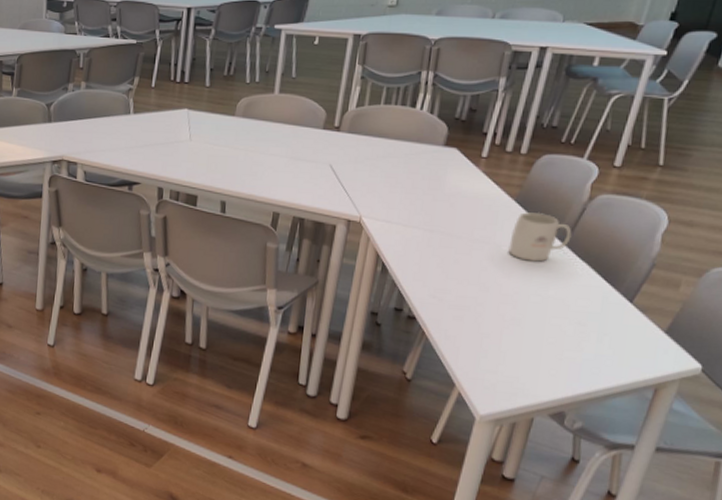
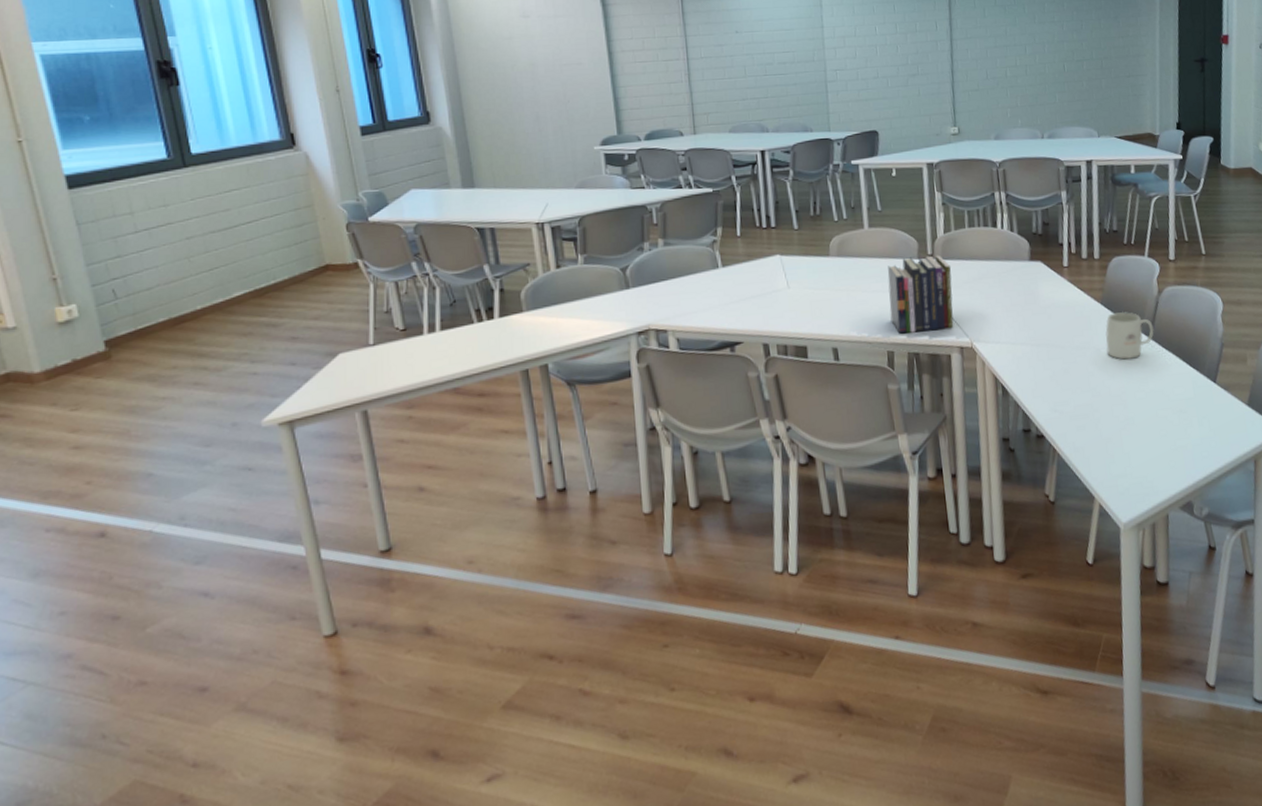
books: none [282,126,357,201] -> present [887,255,954,334]

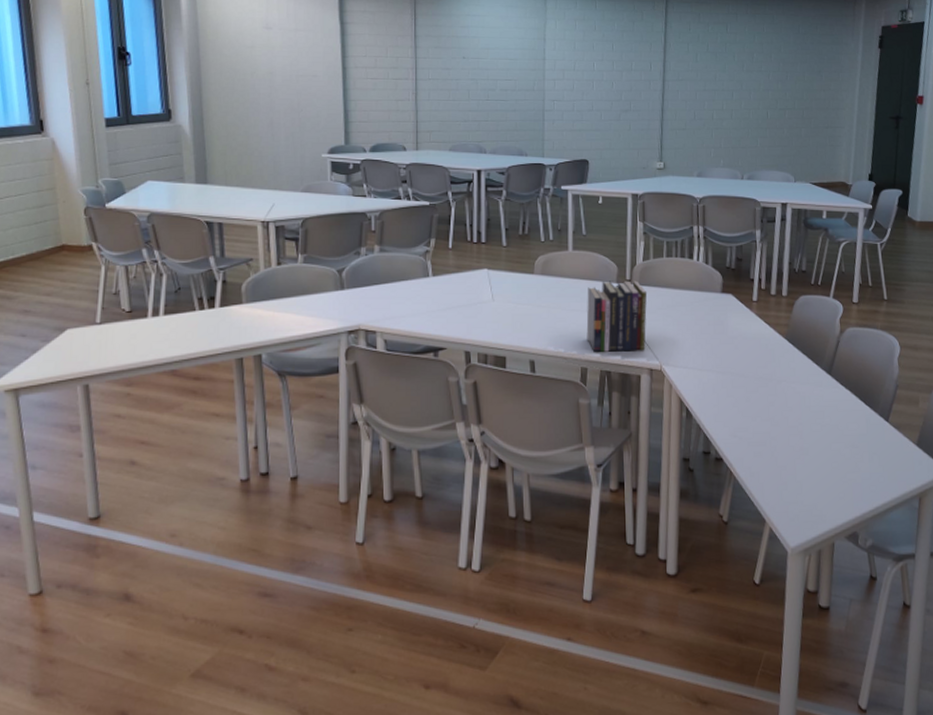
mug: present [1105,311,1154,360] -> none [787,347,834,393]

